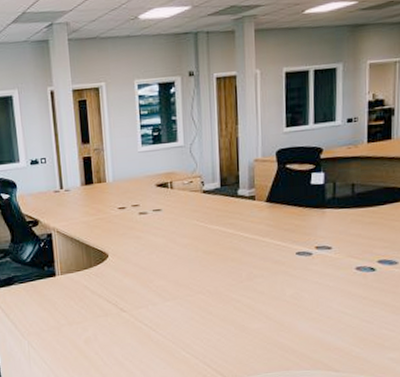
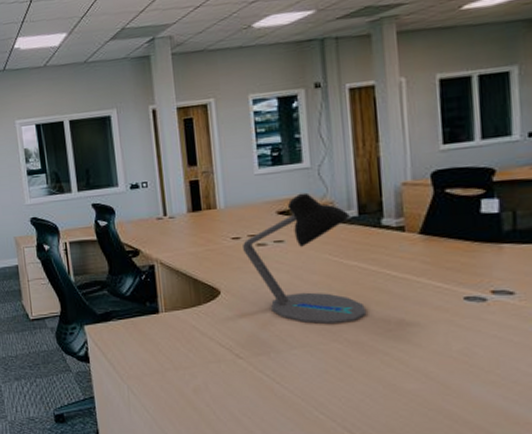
desk lamp: none [127,167,225,280] -> present [243,192,367,325]

